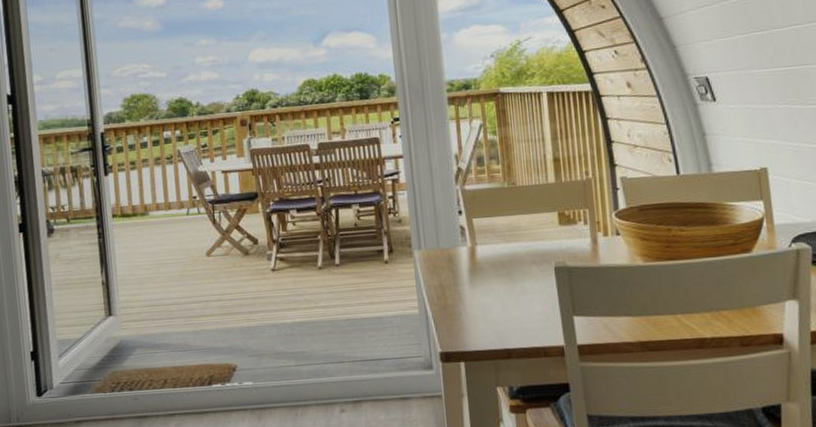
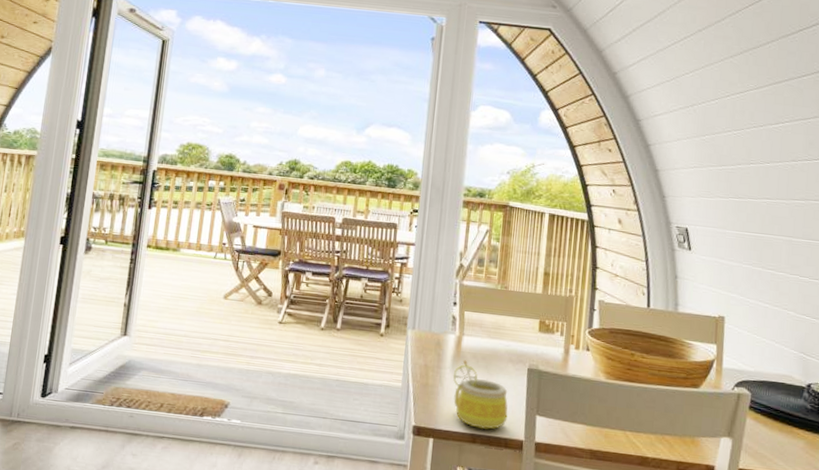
mug: none [473,271,542,343] -> present [453,360,508,430]

